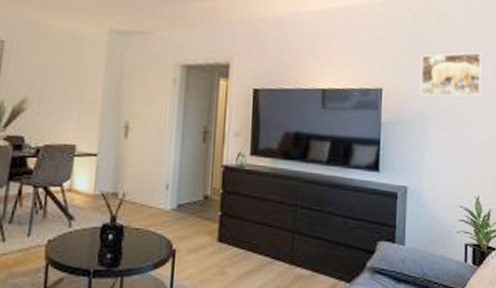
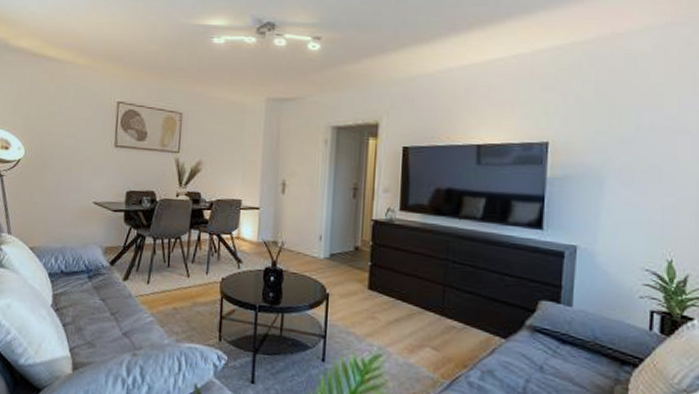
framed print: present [420,52,482,97] -> none [597,96,683,150]

